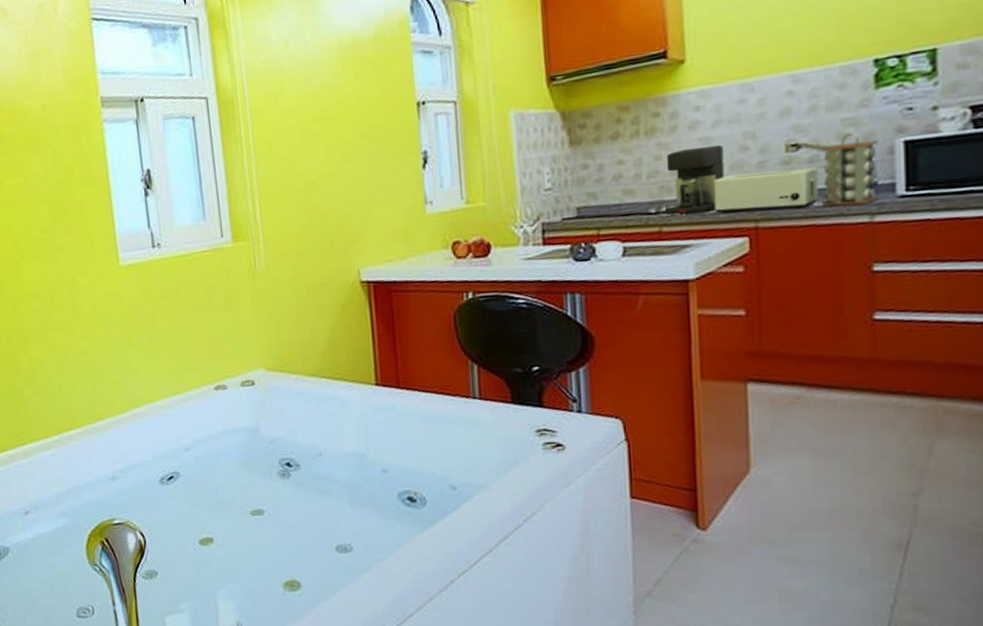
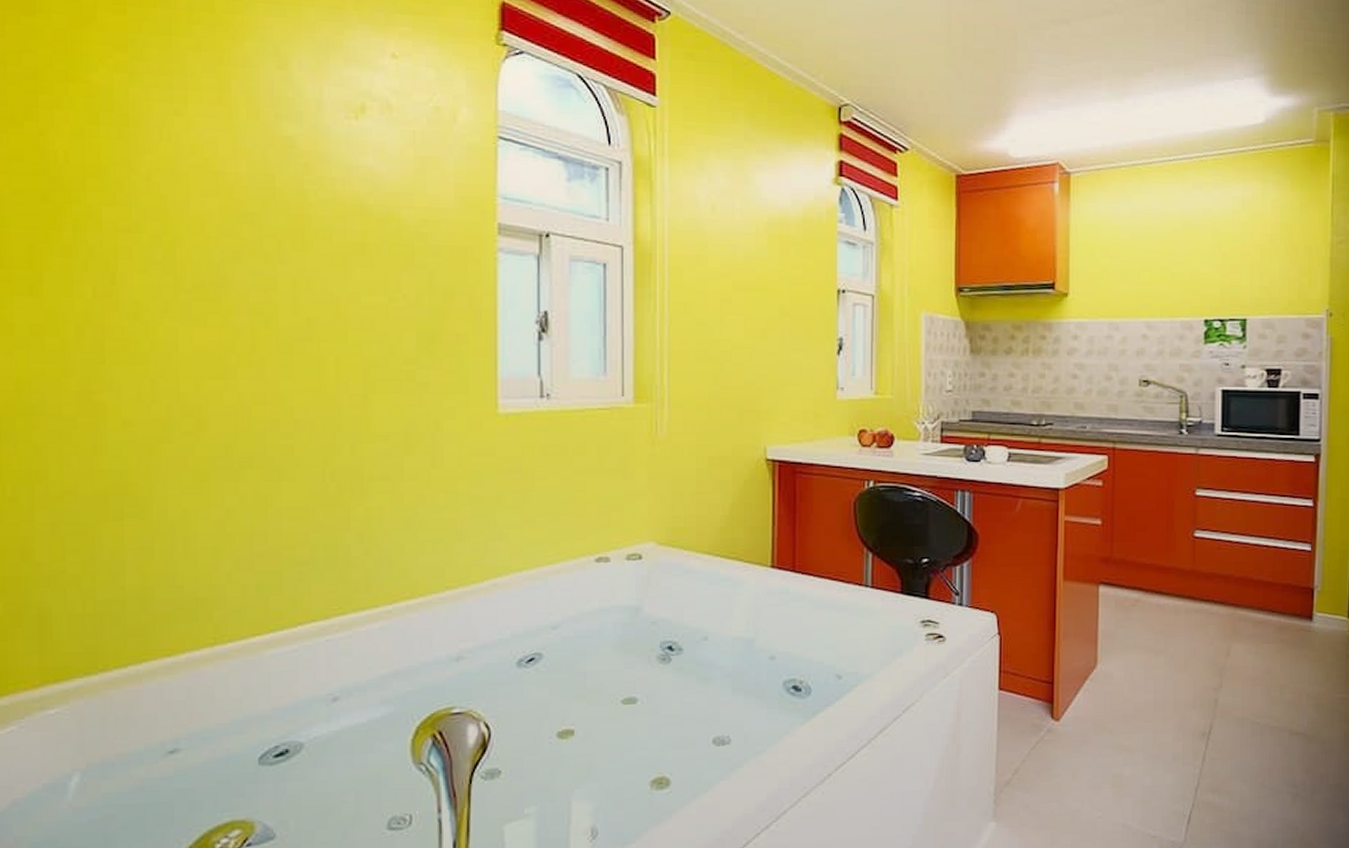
coffee maker: present [665,144,724,216] -> none [1045,371,1093,430]
toaster: present [712,167,819,214] -> none [1083,399,1161,436]
spice rack: present [822,132,879,208] -> none [1163,377,1205,439]

